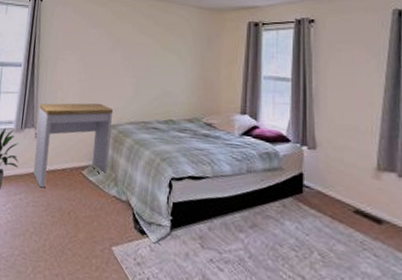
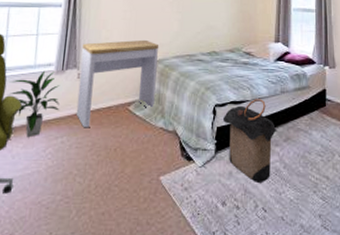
laundry hamper: none [180,176,243,271] -> present [223,99,278,182]

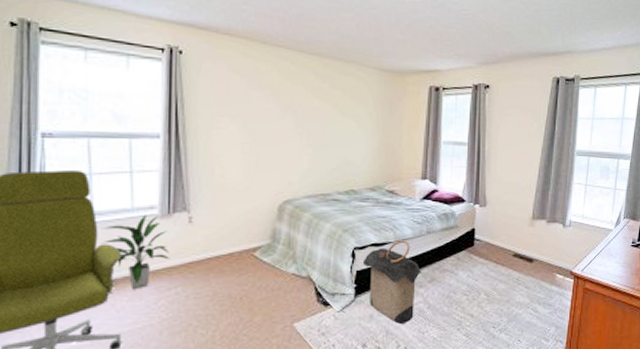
desk: present [76,39,160,128] -> none [190,177,287,277]

